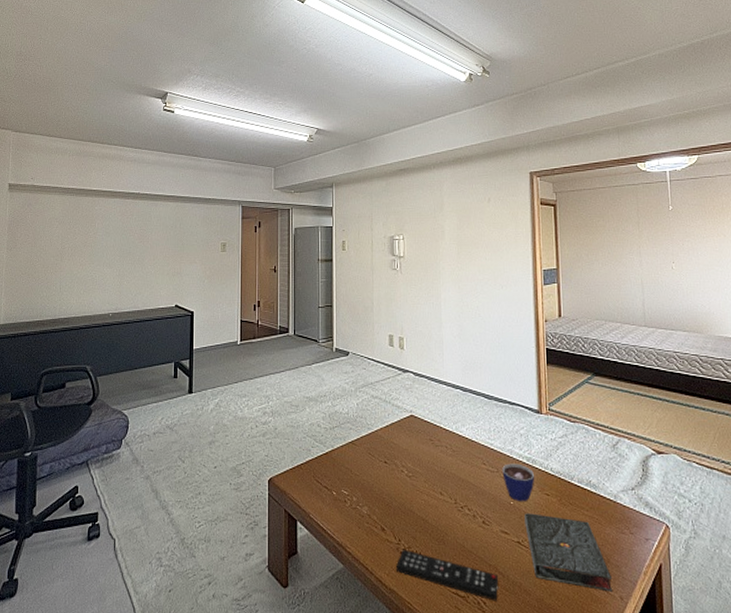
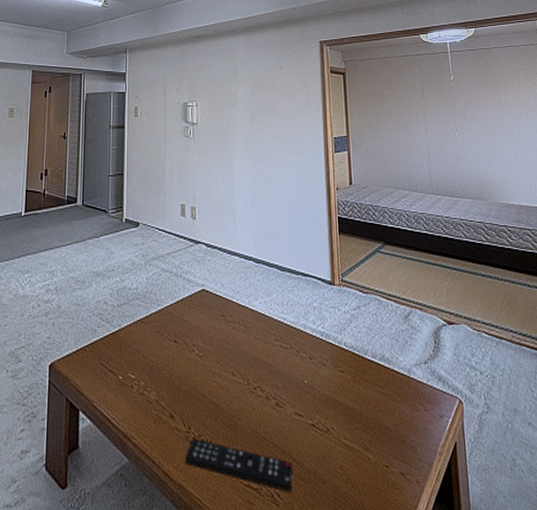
cup: present [502,463,535,502] -> none [296,339,329,381]
book: present [525,513,612,592] -> none [319,392,408,476]

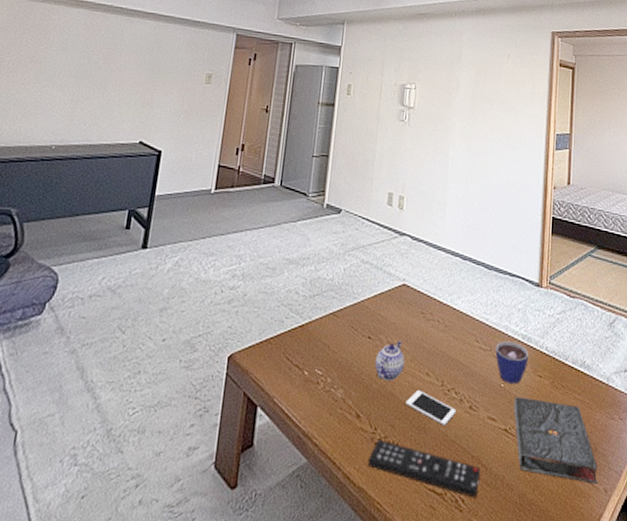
teapot: none [183,342,211,382] -> present [374,339,405,381]
cell phone: none [215,390,264,422] -> present [406,390,457,425]
cup: none [296,339,329,381] -> present [495,341,529,385]
book: none [319,392,408,476] -> present [514,397,597,484]

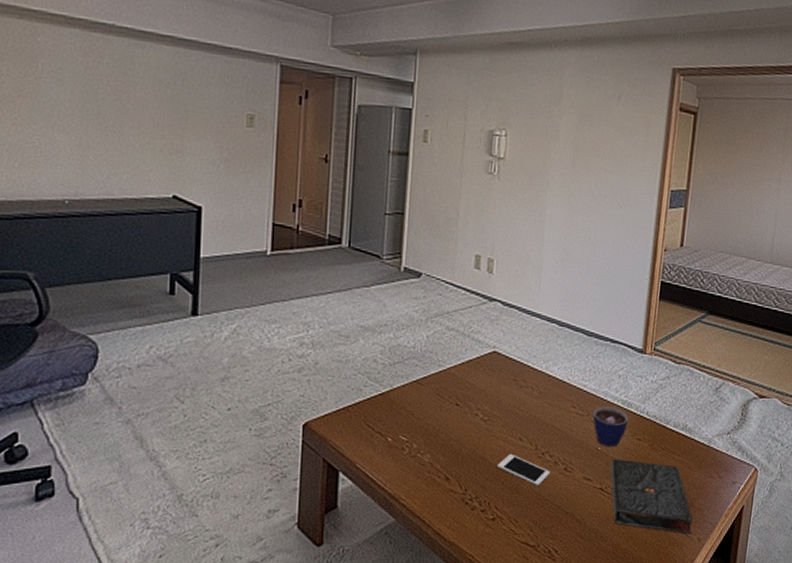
remote control: present [367,439,481,498] -> none [458,499,575,549]
teapot: present [374,339,405,381] -> none [463,406,496,445]

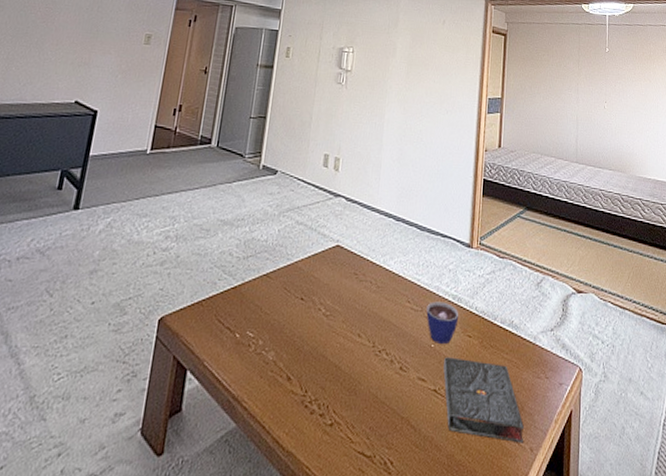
cell phone: present [497,454,551,486] -> none [337,352,387,387]

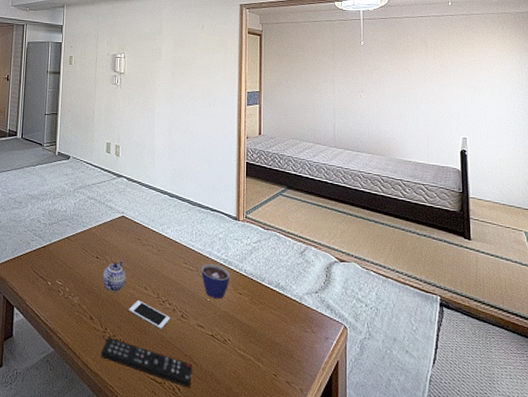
remote control: none [297,401,410,460] -> present [100,336,193,388]
teapot: none [306,301,337,342] -> present [102,260,127,292]
cell phone: none [337,352,387,387] -> present [129,300,171,329]
book: present [443,357,524,443] -> none [219,309,293,384]

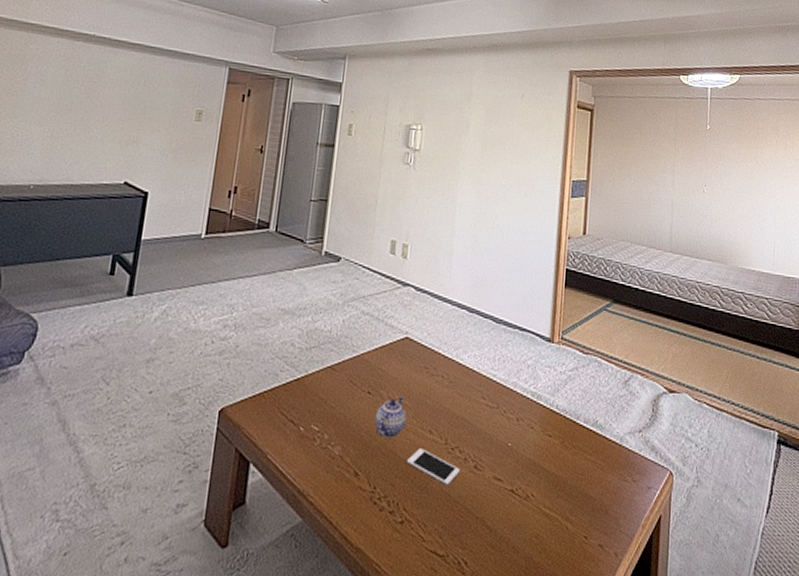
remote control: present [100,336,193,388] -> none [365,498,485,561]
cup: present [201,264,230,300] -> none [502,398,539,444]

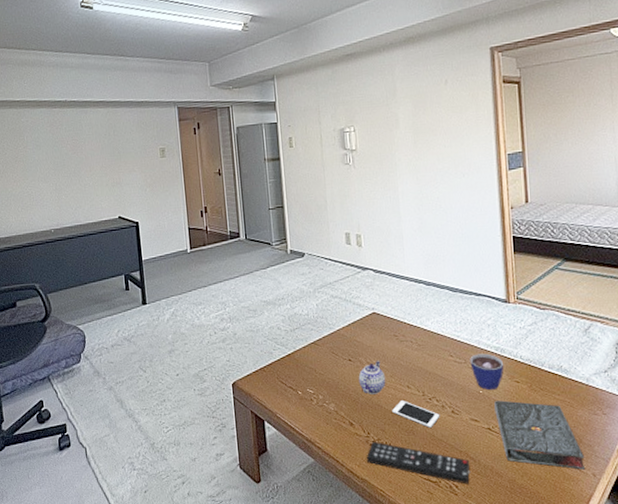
remote control: none [365,498,485,561] -> present [366,441,470,485]
cup: none [502,398,539,444] -> present [470,353,504,391]
book: none [521,457,608,548] -> present [494,400,585,470]

